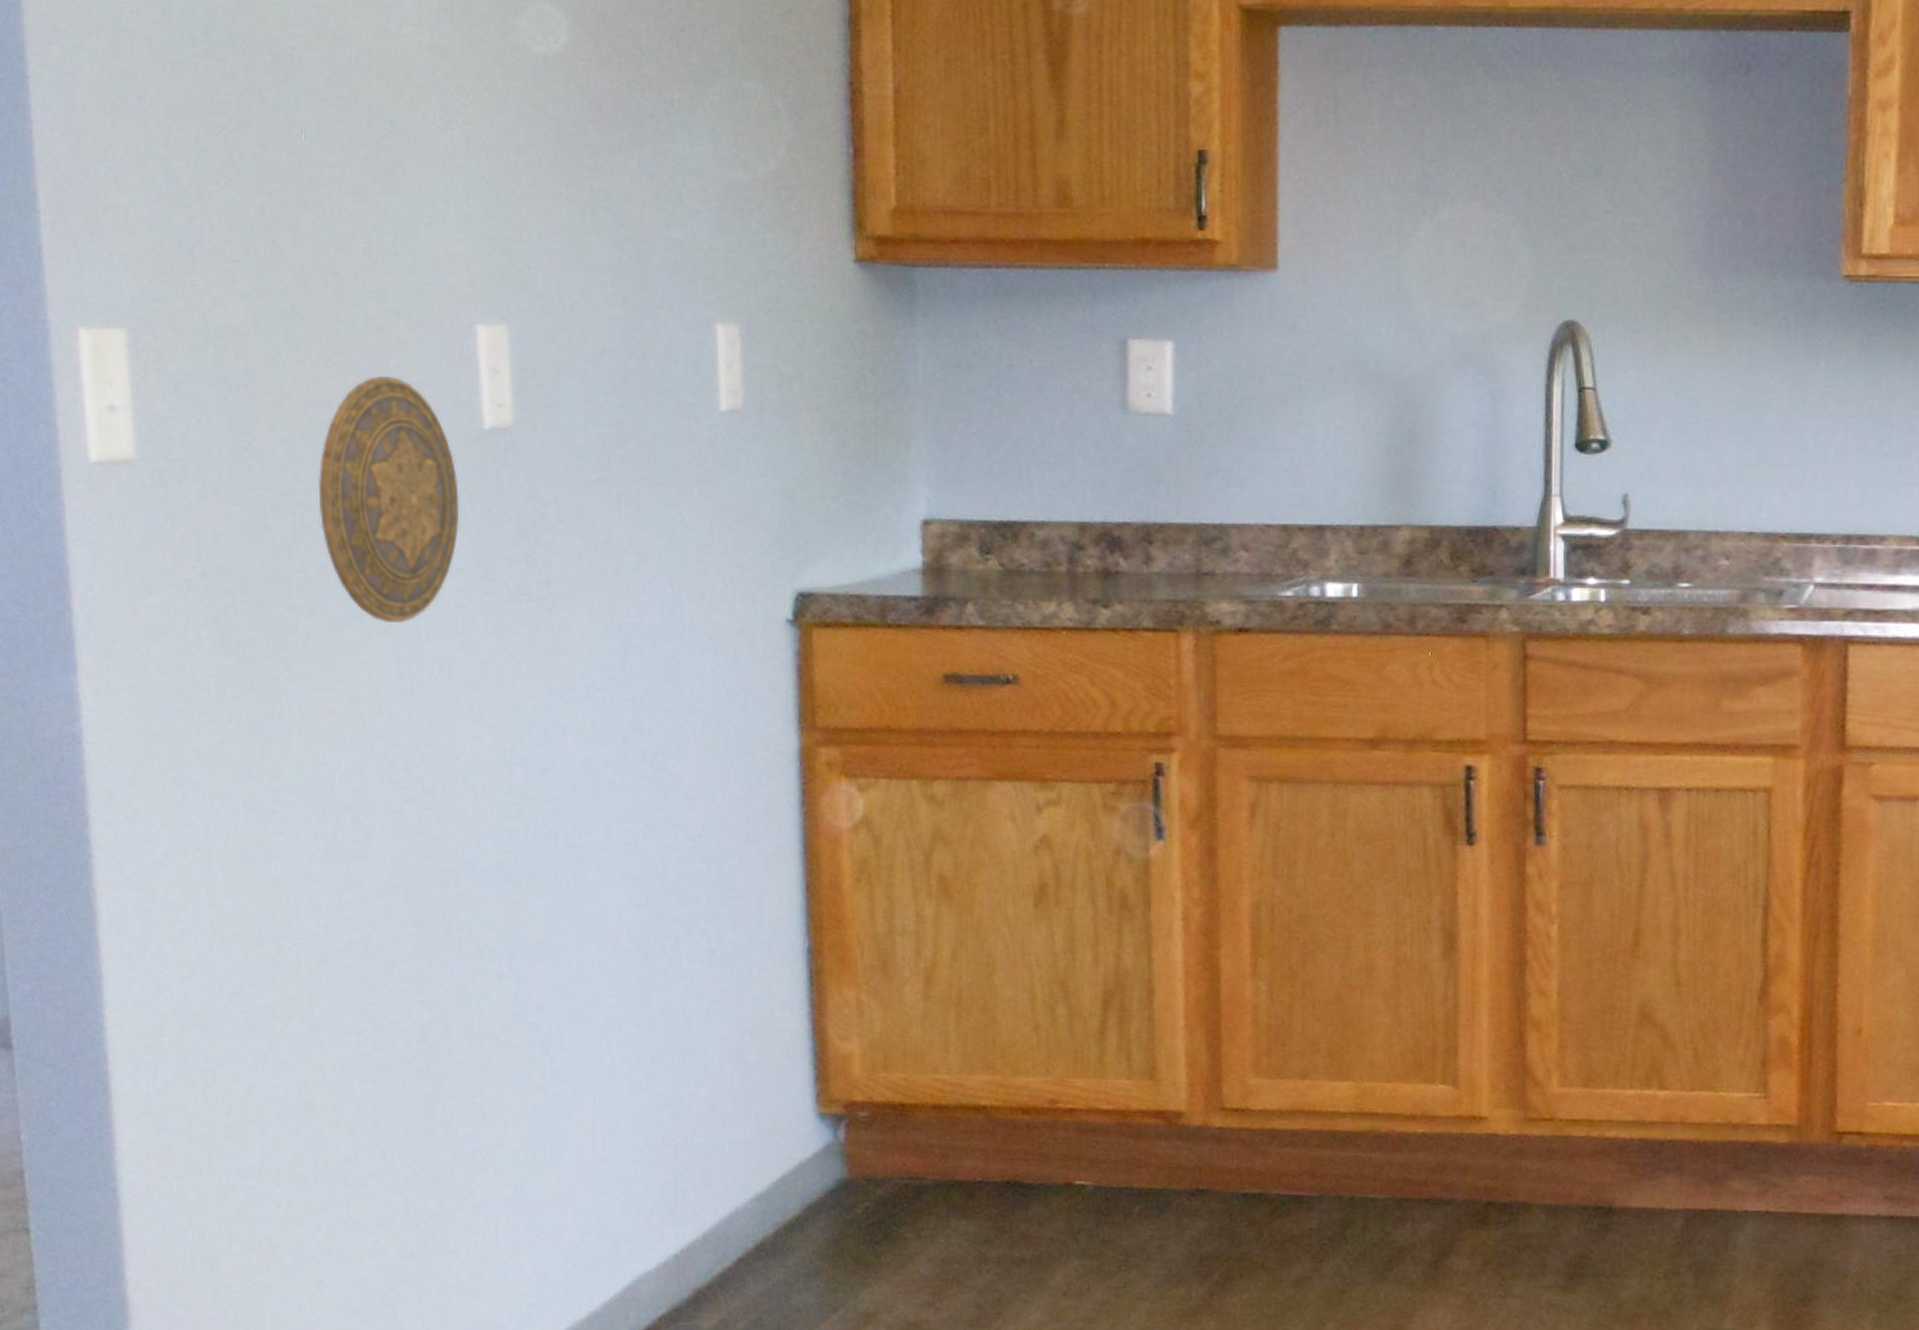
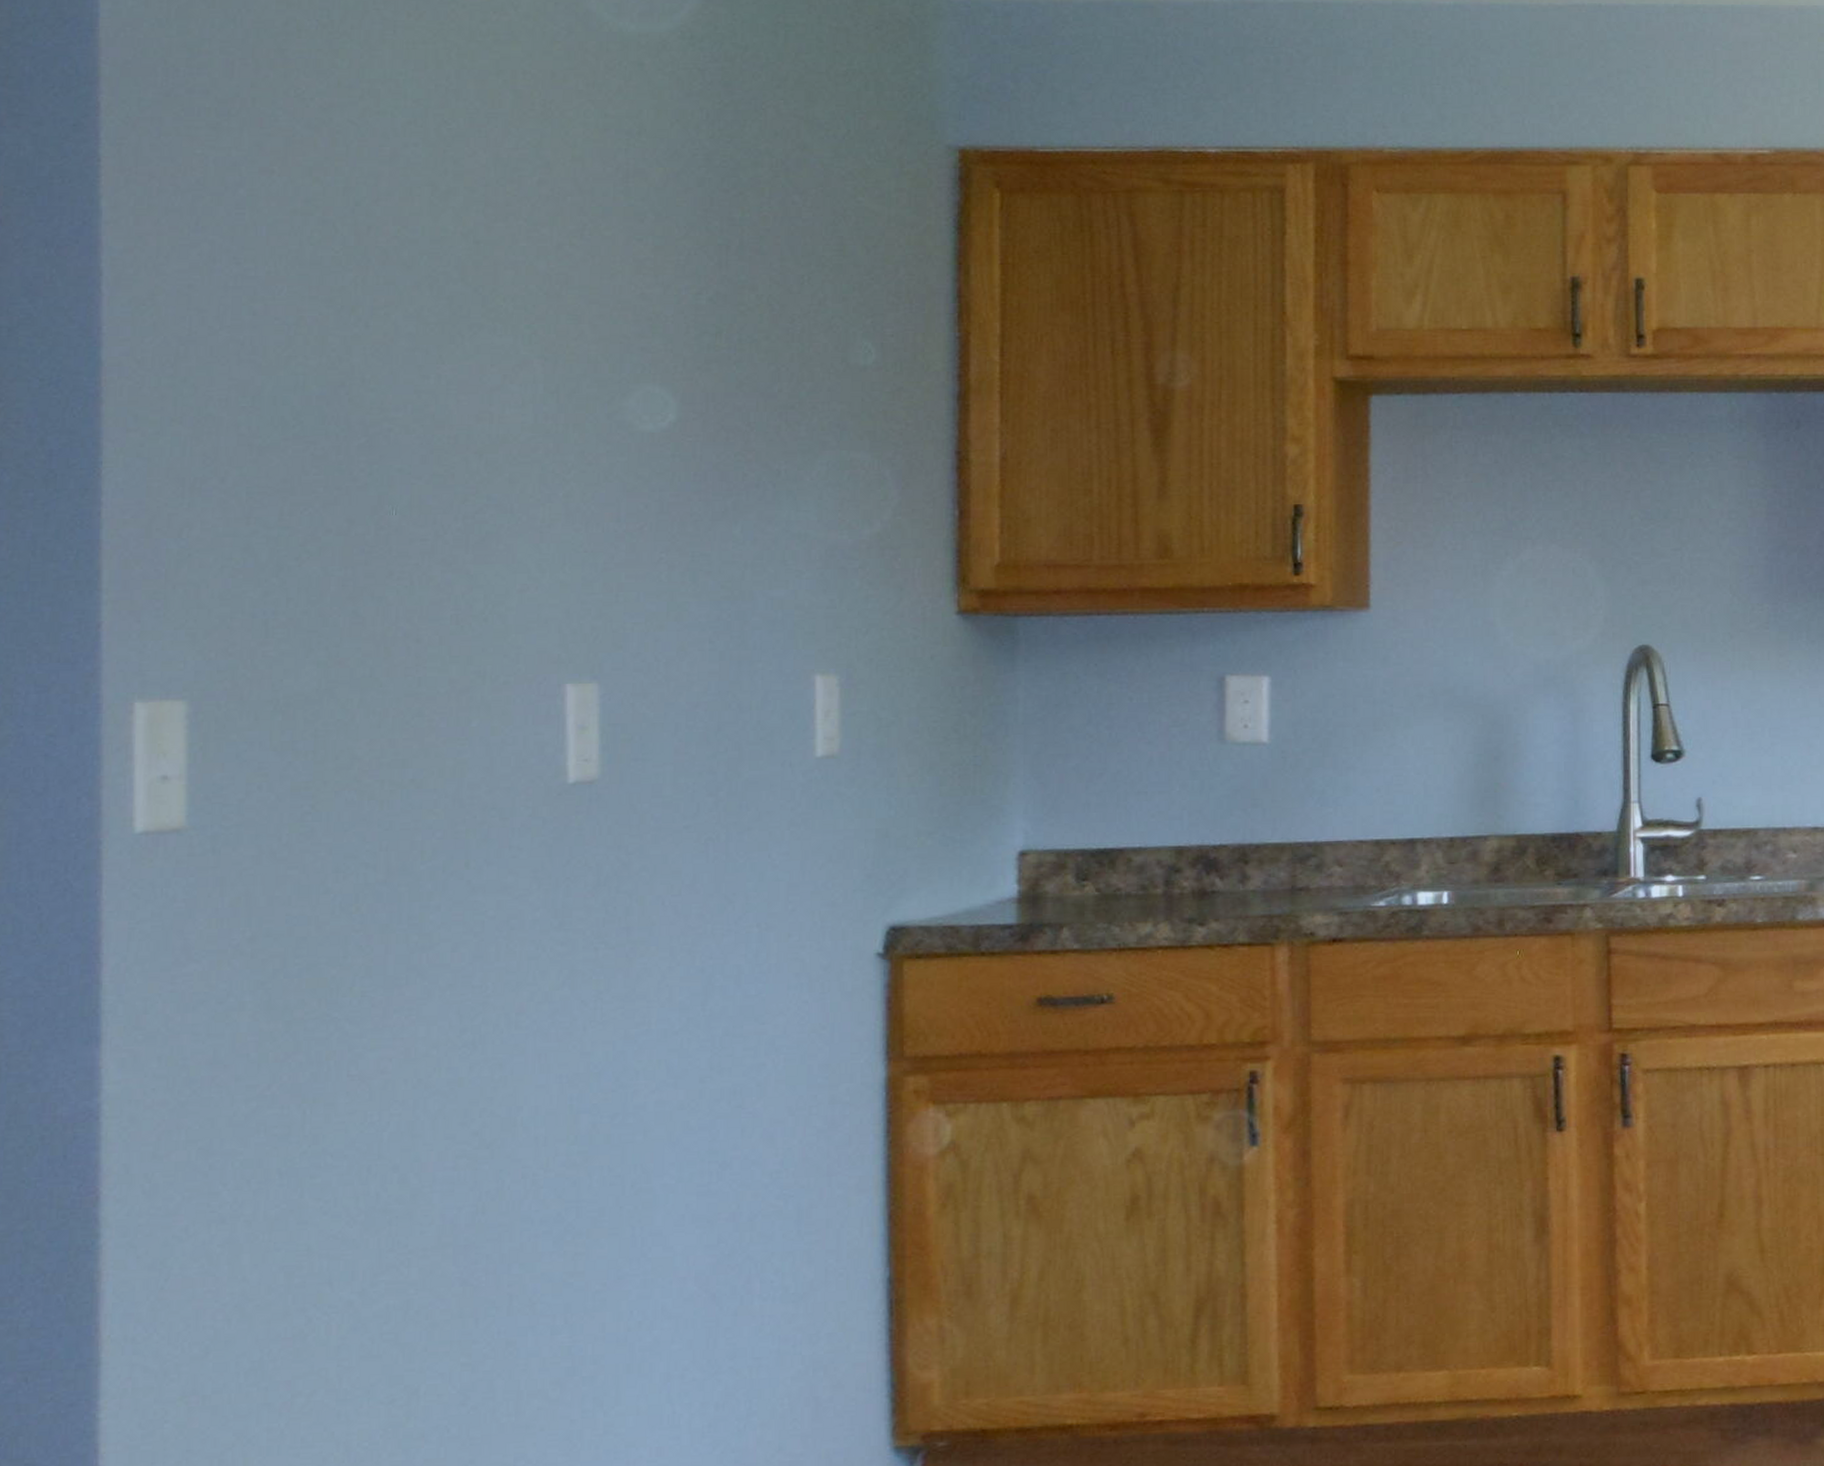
decorative plate: present [318,375,460,624] -> none [384,735,538,979]

